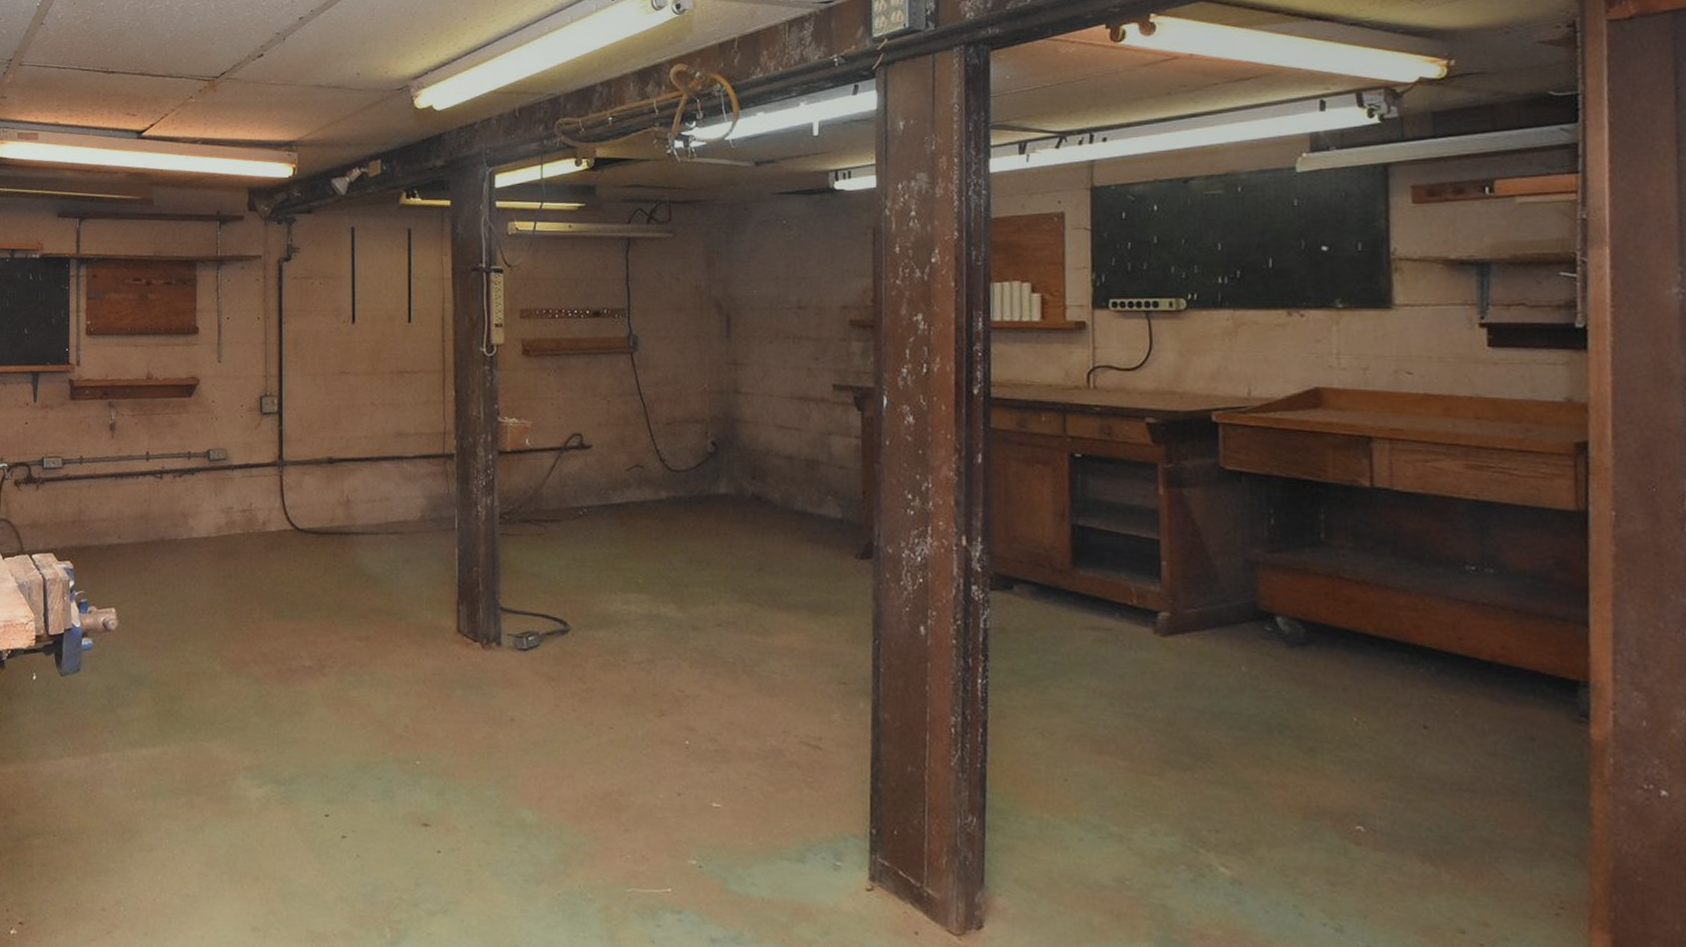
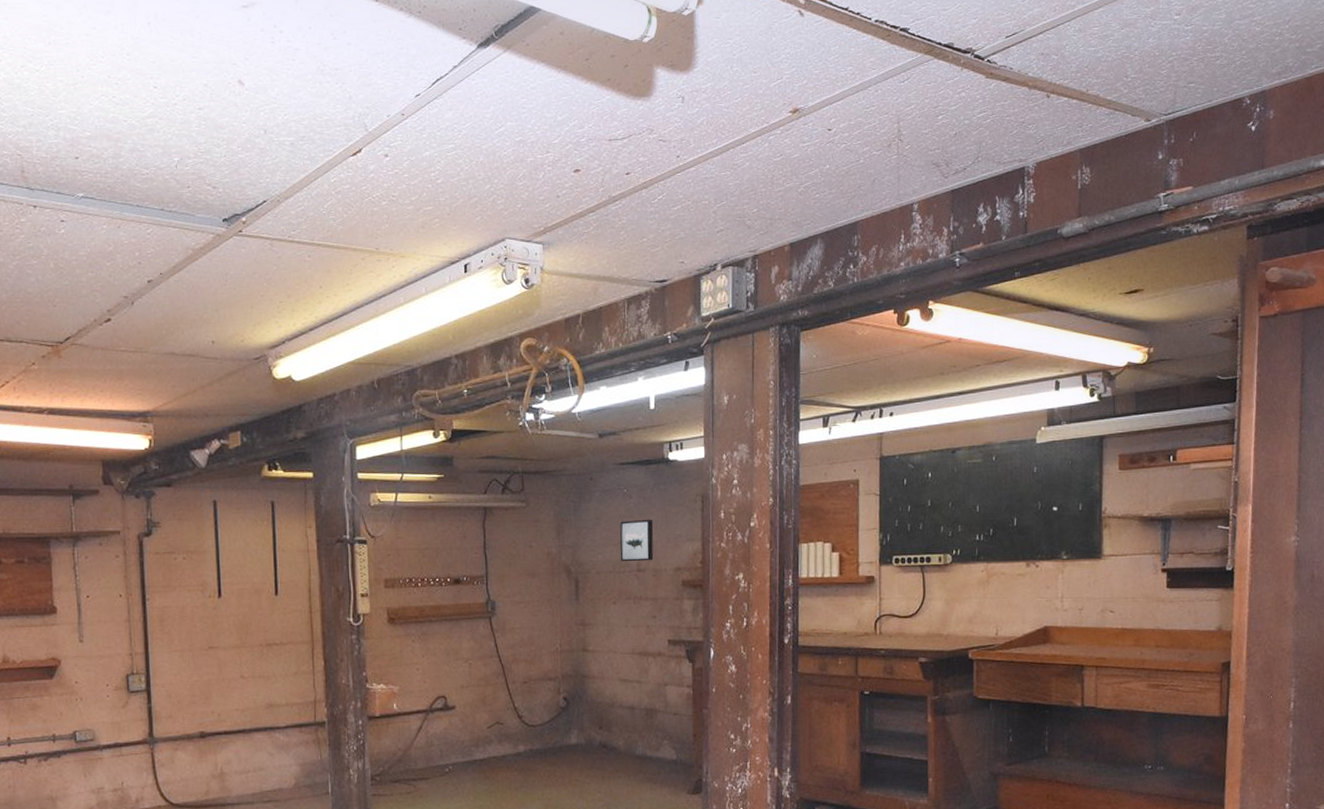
wall art: none [778,253,817,298] -> present [620,520,654,562]

